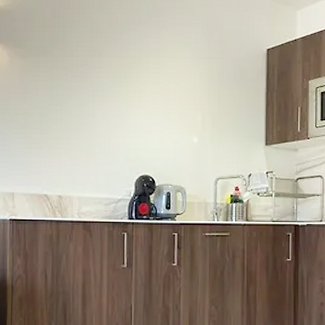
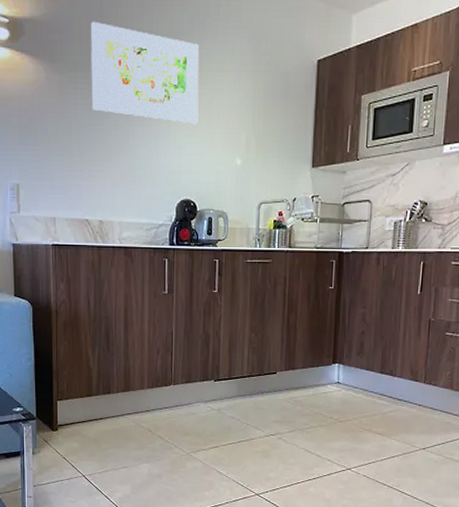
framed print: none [53,11,157,105] -> present [91,21,200,124]

